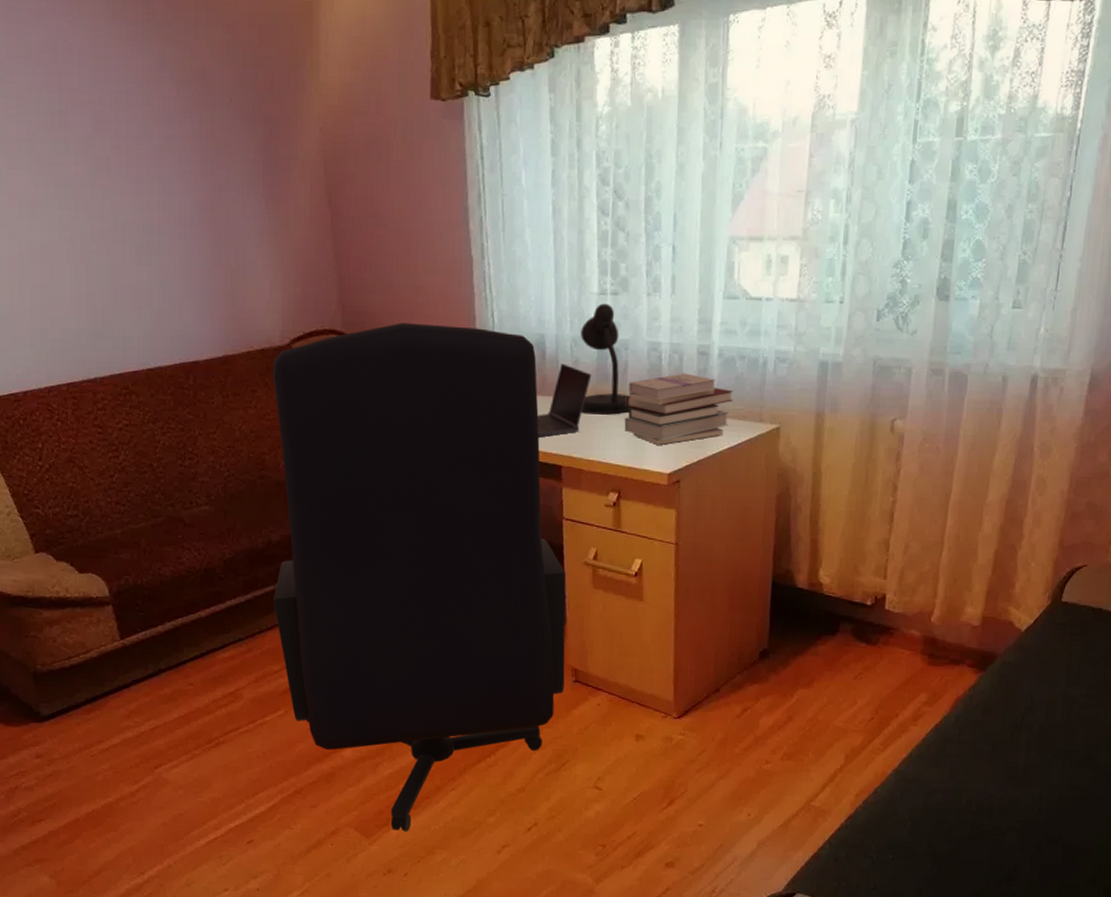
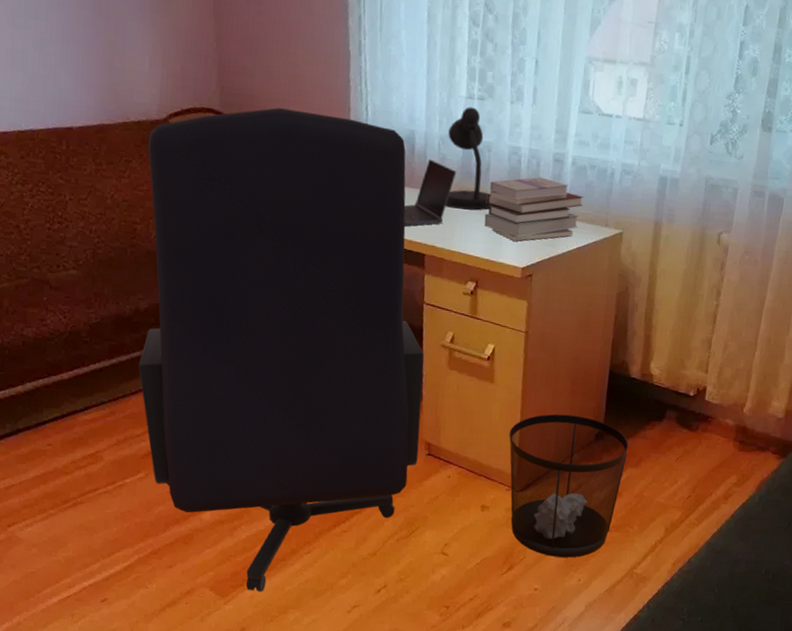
waste bin: none [662,631,799,790] -> present [509,414,629,558]

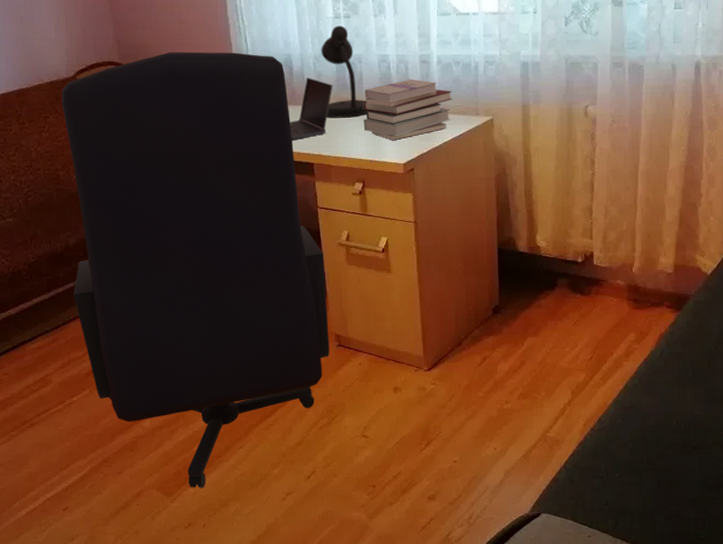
waste bin: present [509,414,629,558] -> none [411,293,526,429]

